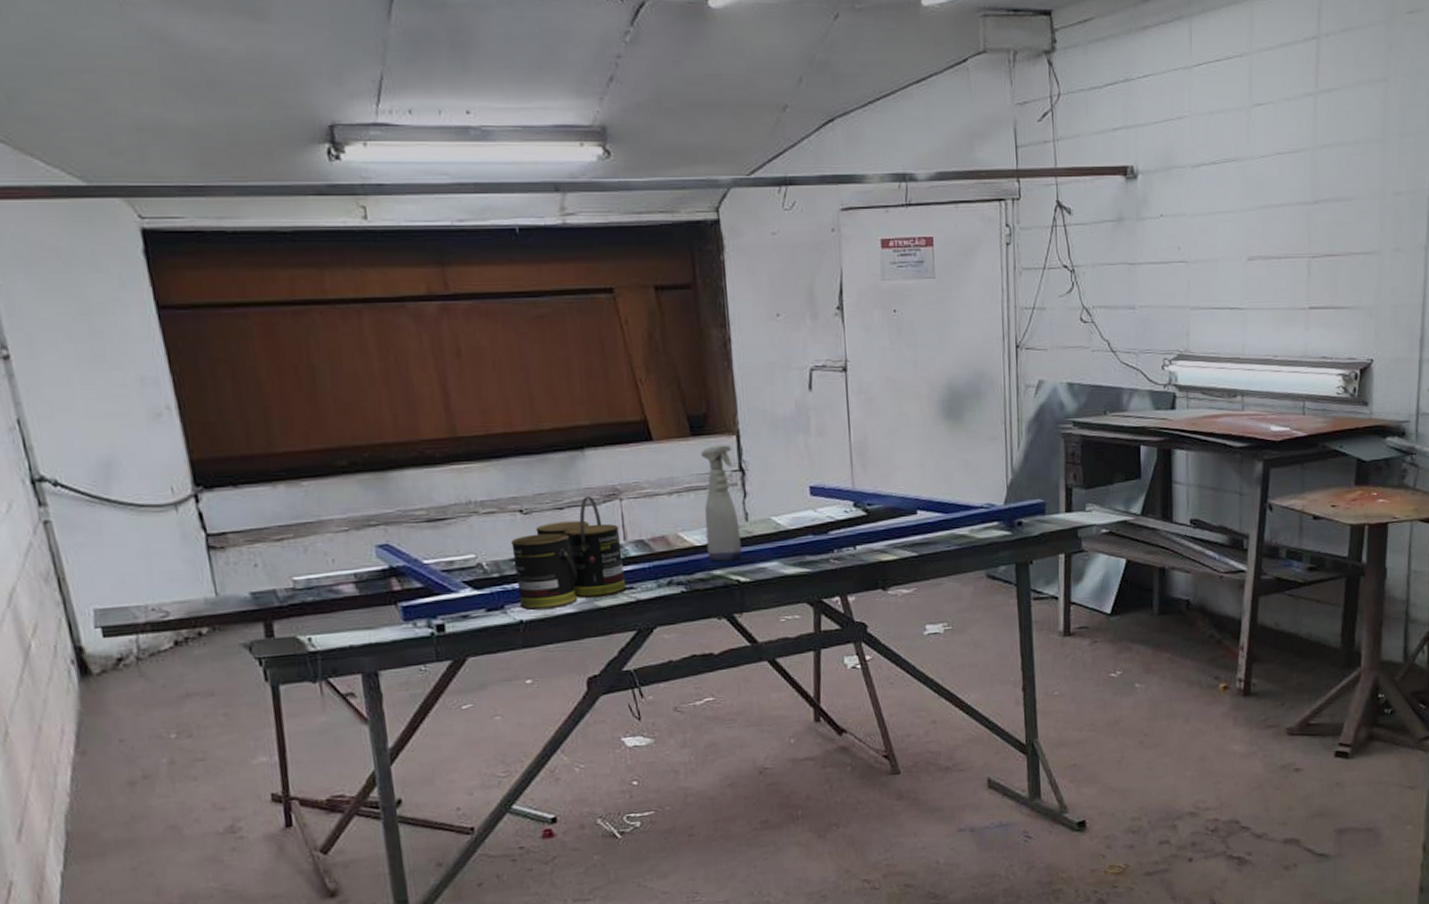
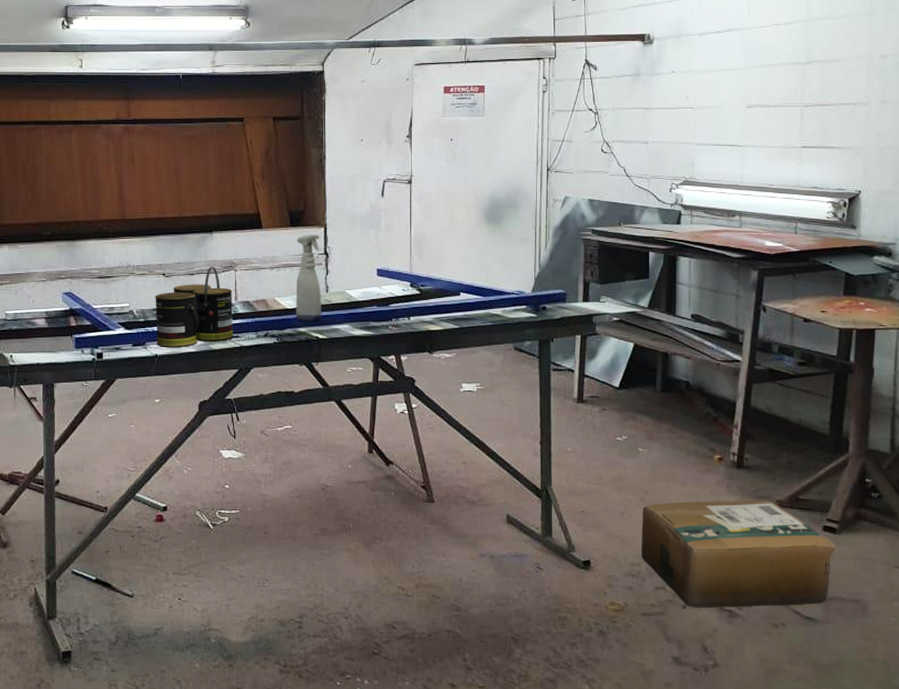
cardboard box: none [1141,729,1349,859] -> present [641,500,836,608]

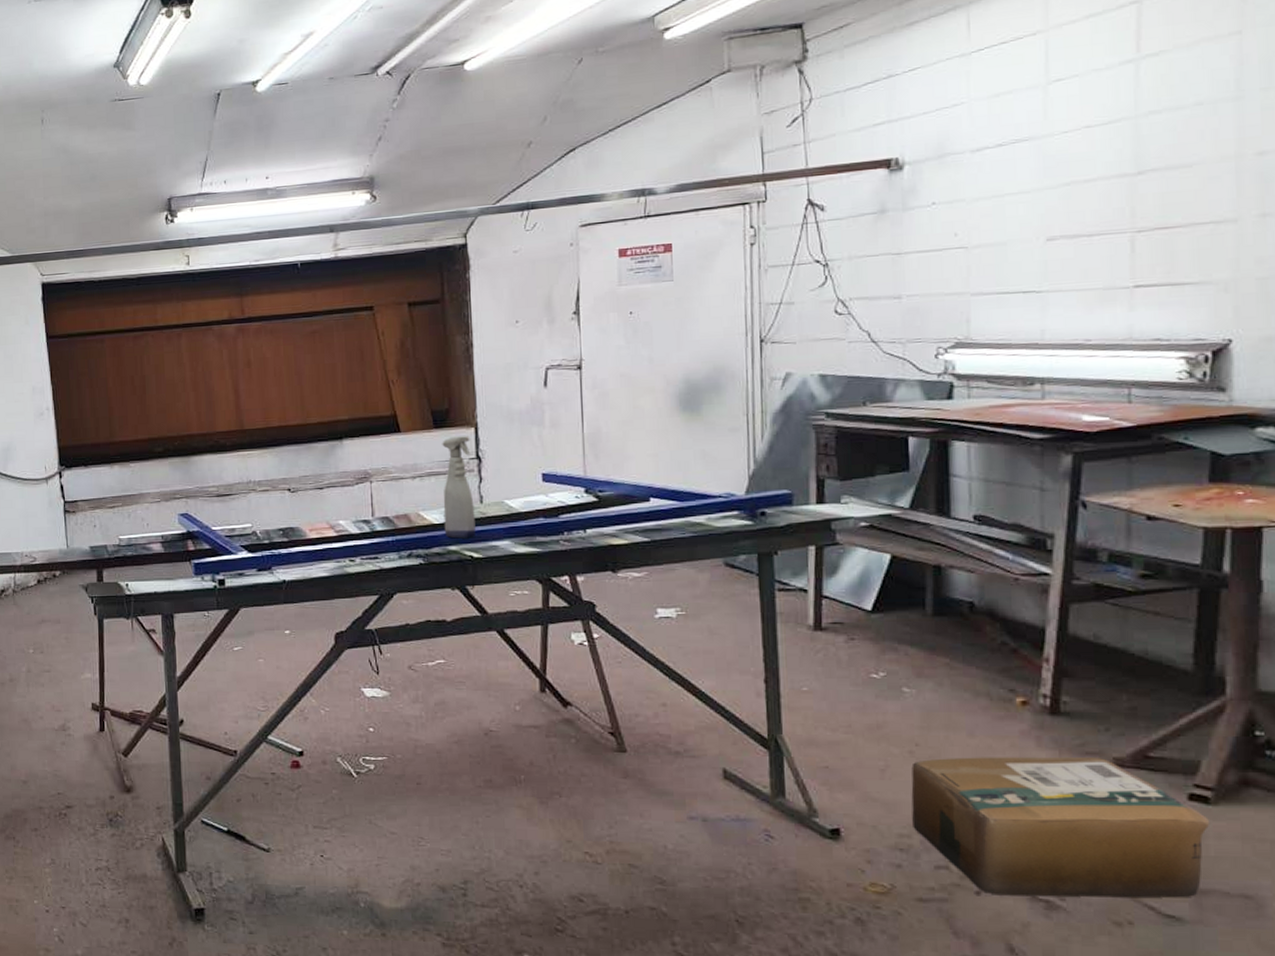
paint can: present [155,267,234,347] -> none [280,479,372,572]

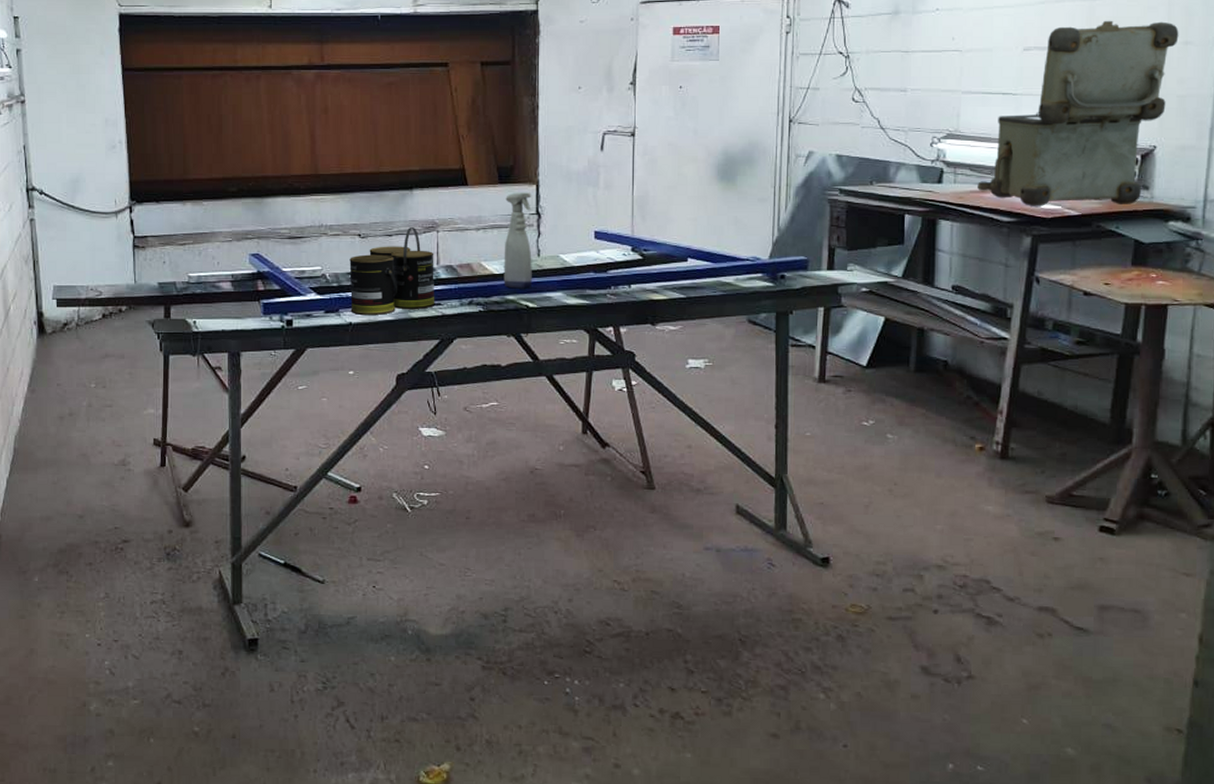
paint can: none [280,479,372,572] -> present [349,228,435,315]
cardboard box: present [911,757,1211,898] -> none [888,495,1114,614]
toolbox: none [997,192,1253,420] -> present [976,20,1179,206]

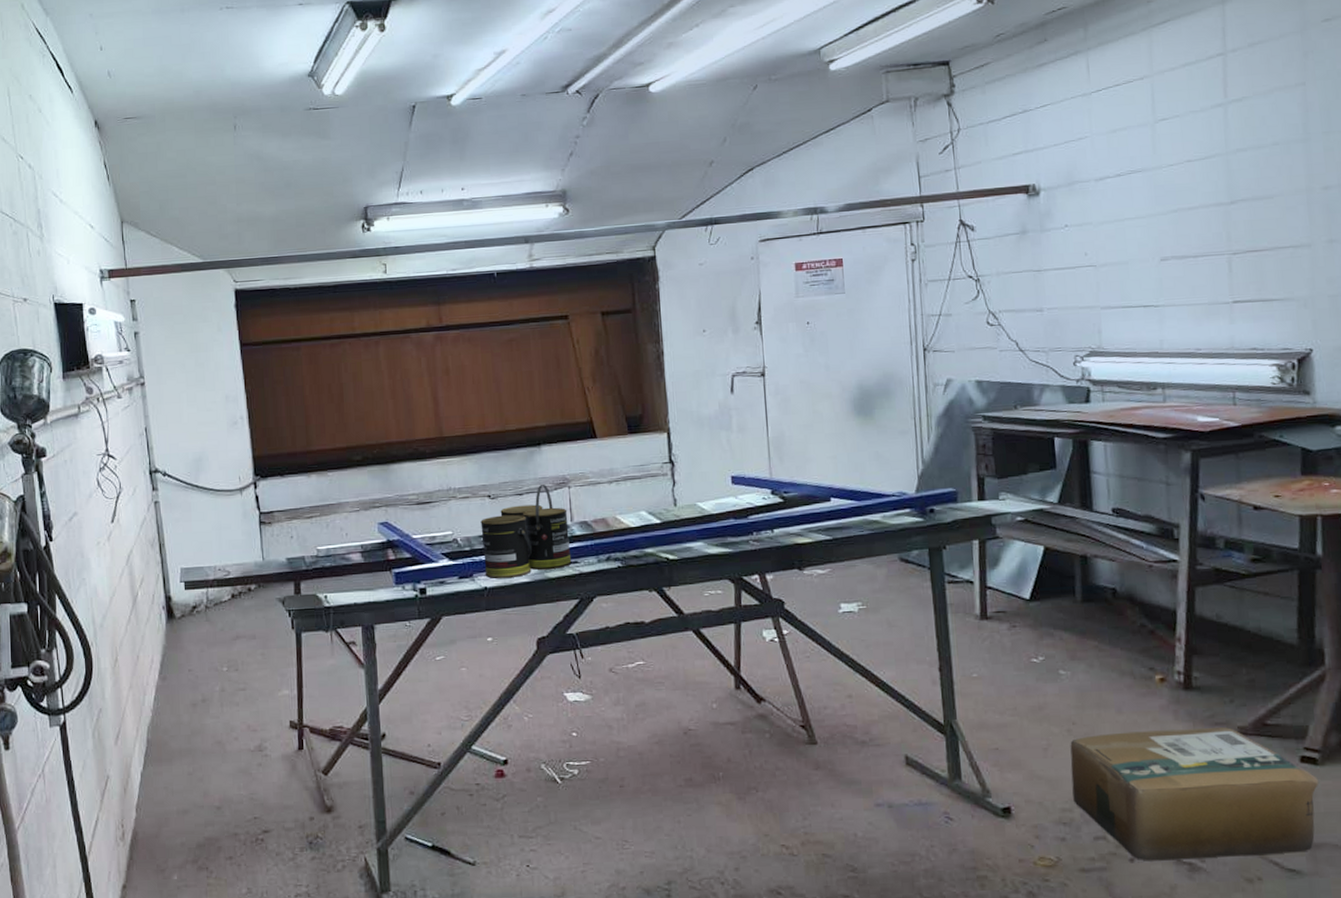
spray bottle: present [503,192,532,289] -> none [636,441,671,541]
cardboard box: none [888,495,1114,614] -> present [1070,727,1319,861]
toolbox: present [976,20,1179,206] -> none [1126,221,1323,421]

